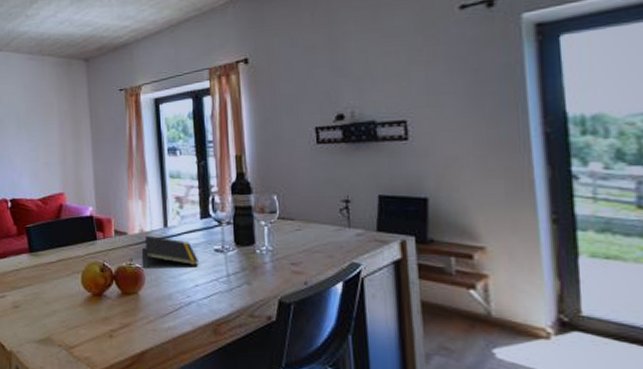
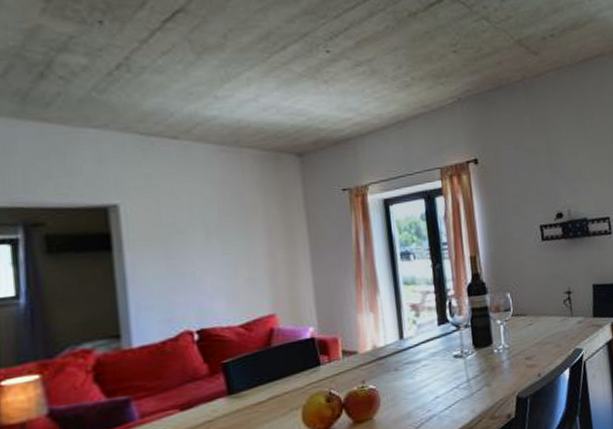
notepad: present [144,235,199,268] -> none [378,351,438,388]

